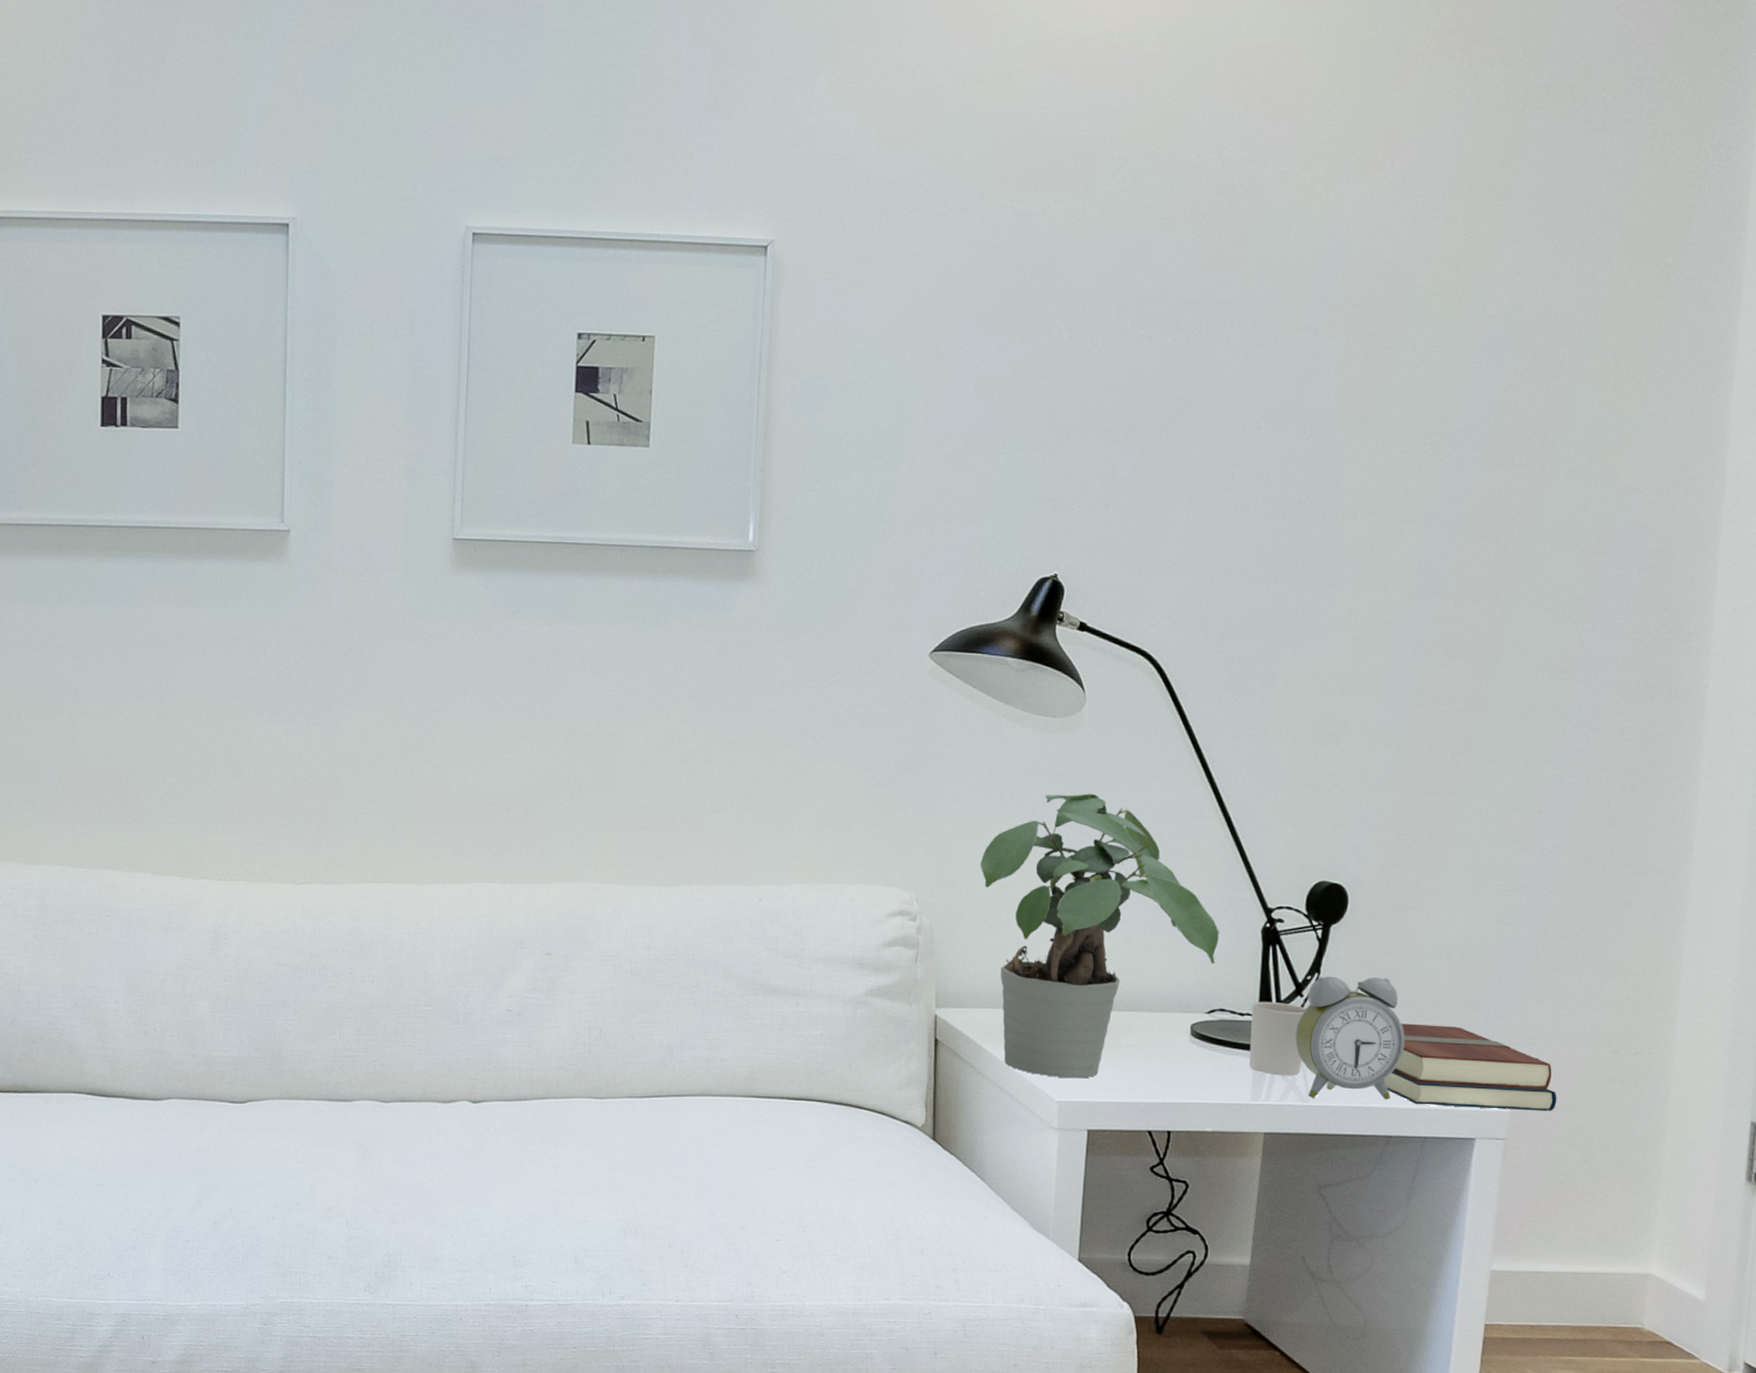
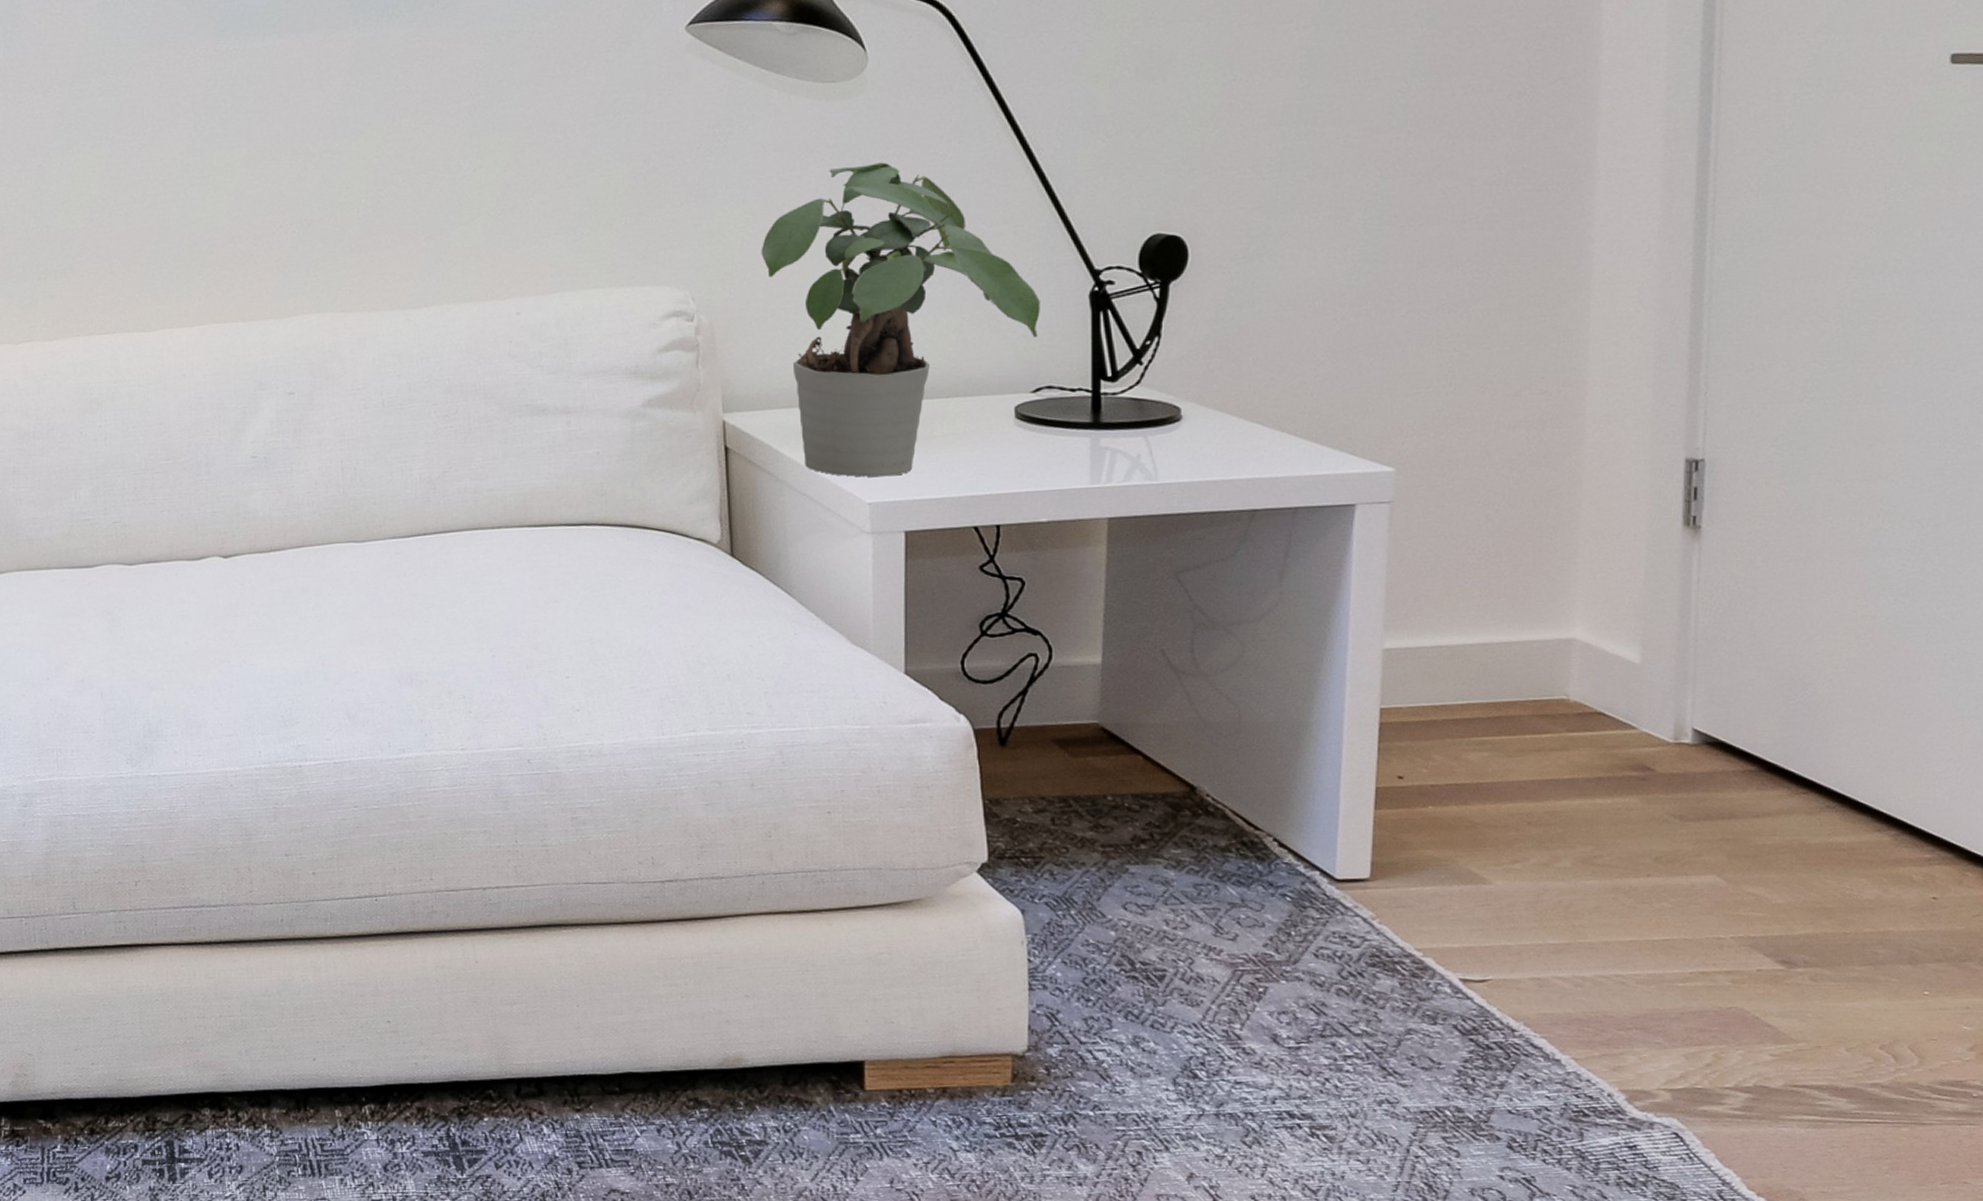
mug: present [1249,1001,1306,1076] -> none [1083,372,1147,454]
alarm clock: present [1295,976,1405,1100] -> none [1136,335,1265,476]
books: present [1384,1023,1557,1112] -> none [1244,381,1450,473]

